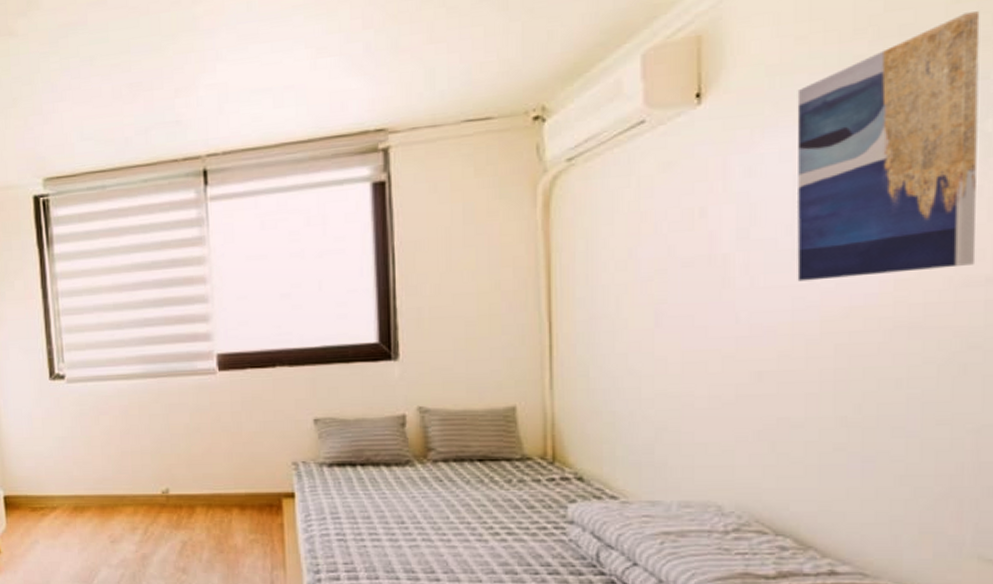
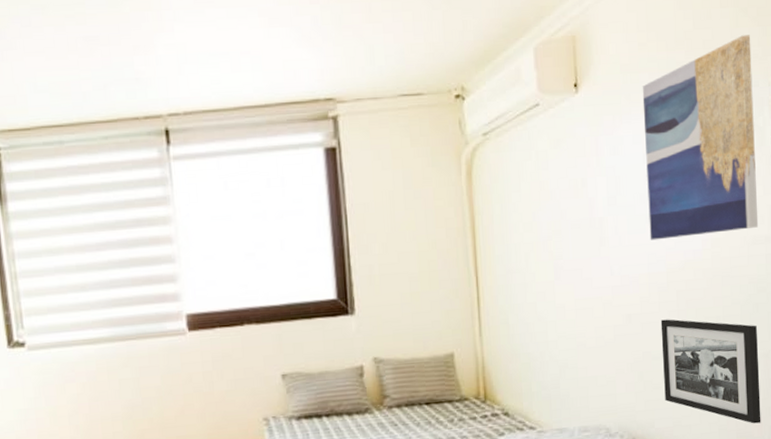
picture frame: none [806,379,964,518] -> present [660,319,761,424]

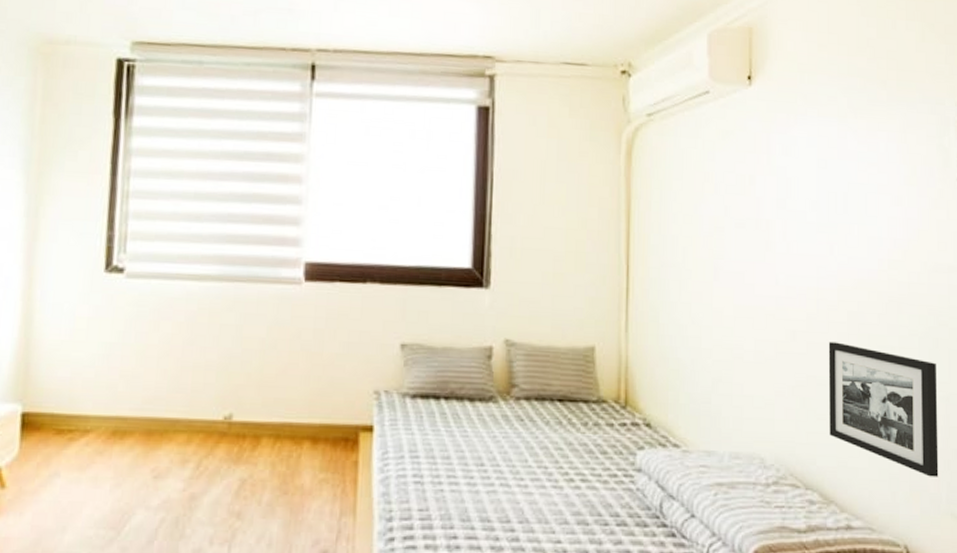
wall art: present [642,35,759,241] -> none [820,50,941,255]

